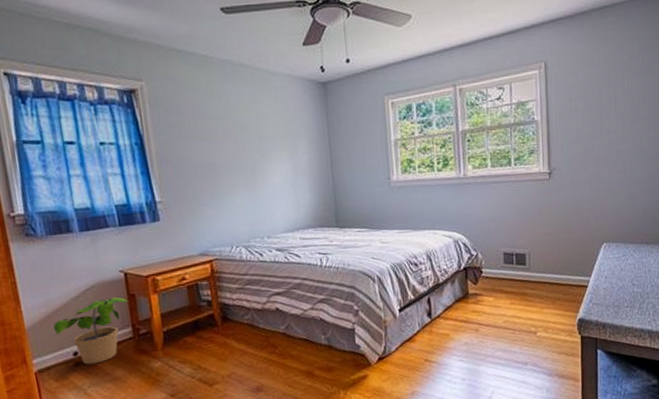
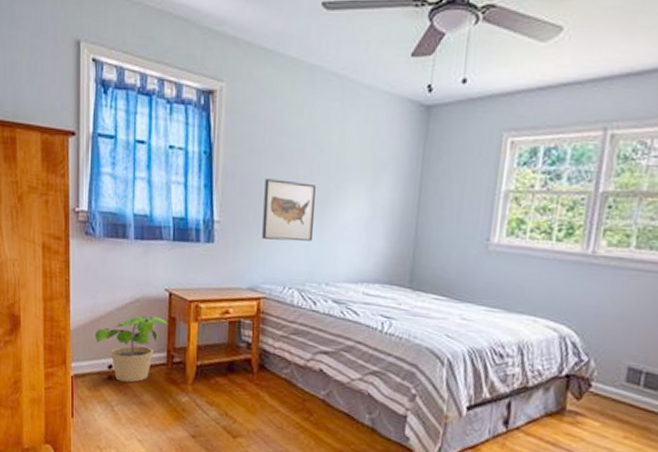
wall art: none [197,157,249,210] -> present [262,178,316,241]

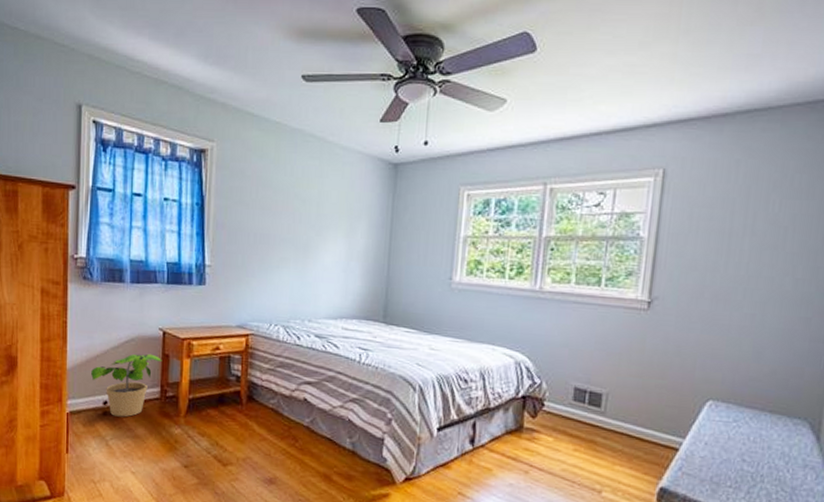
wall art: present [262,178,316,241] -> none [250,227,298,283]

